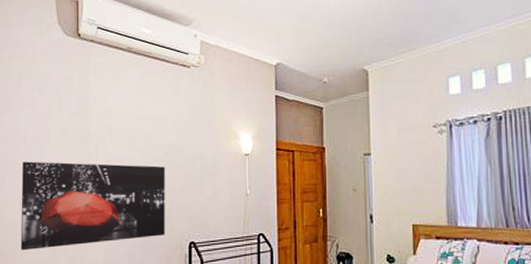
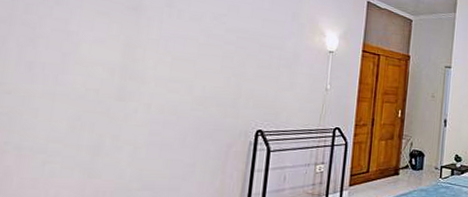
wall art: present [20,161,165,251] -> none [22,21,236,125]

